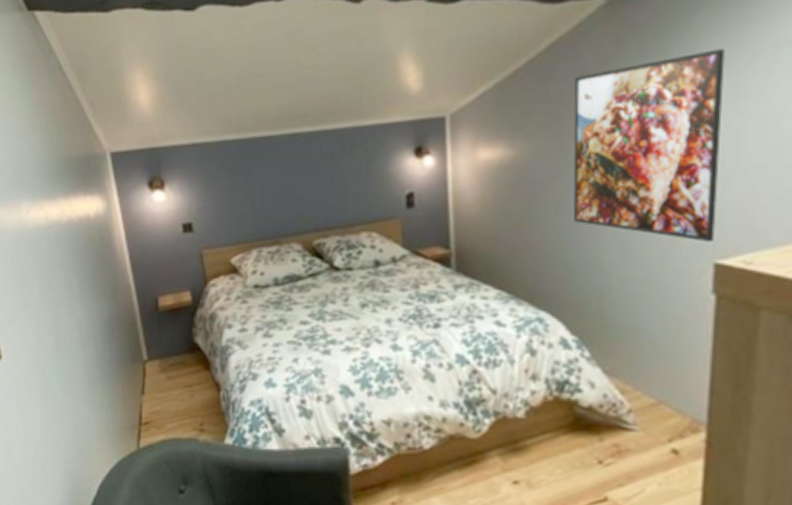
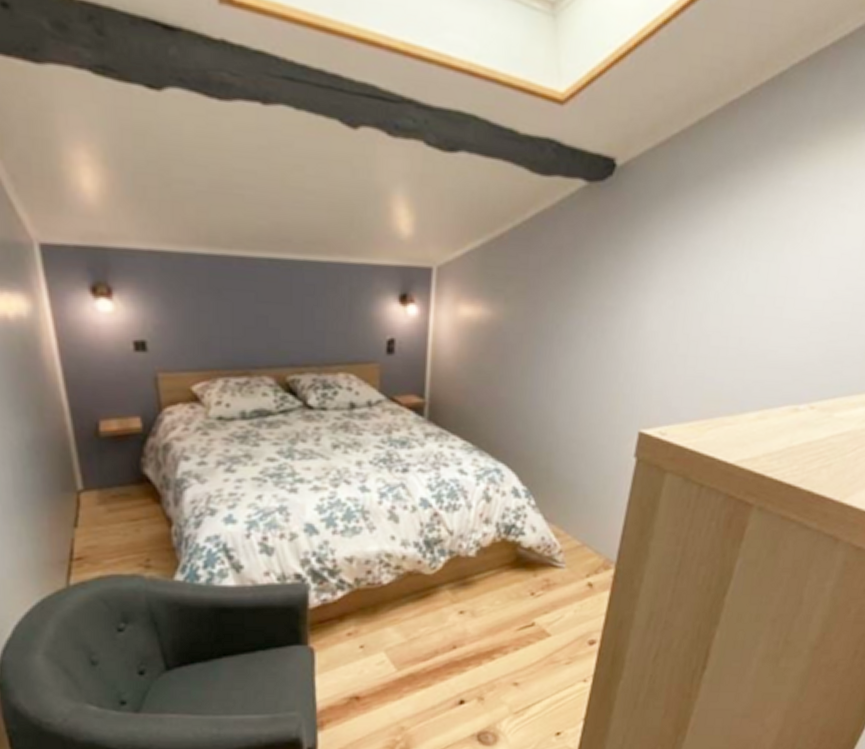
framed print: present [573,48,725,243] -> none [535,247,671,415]

